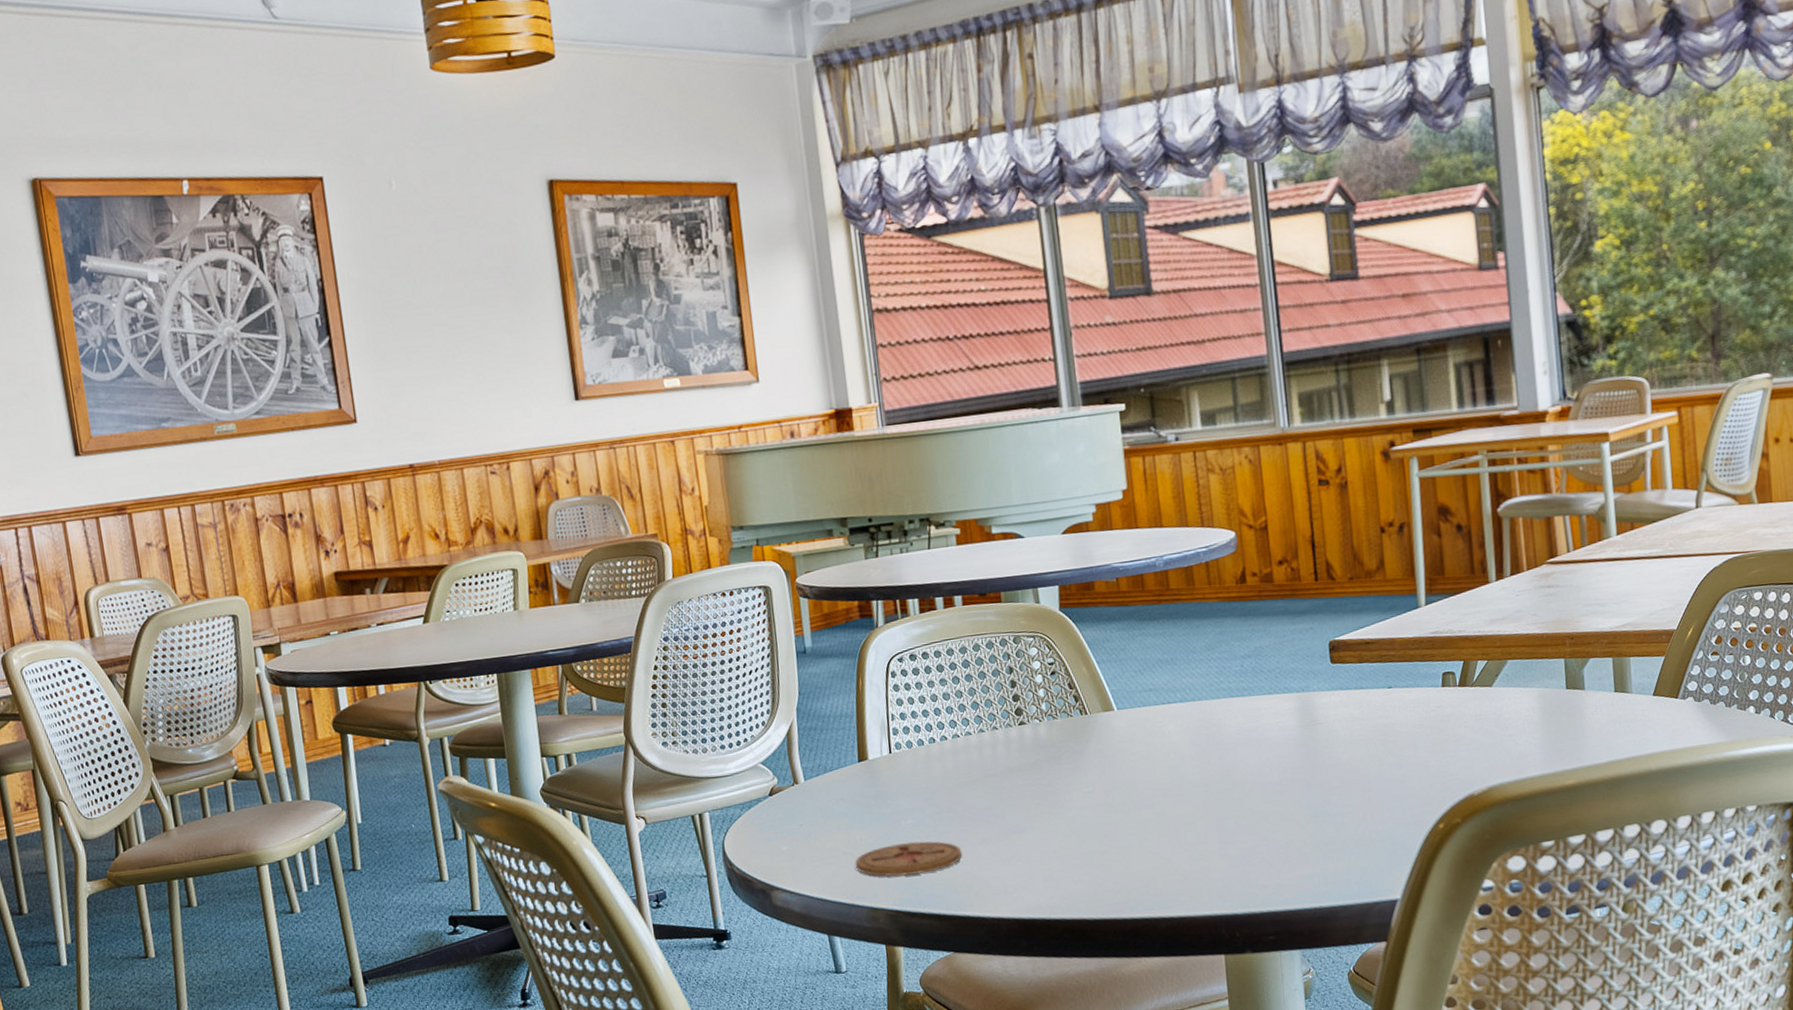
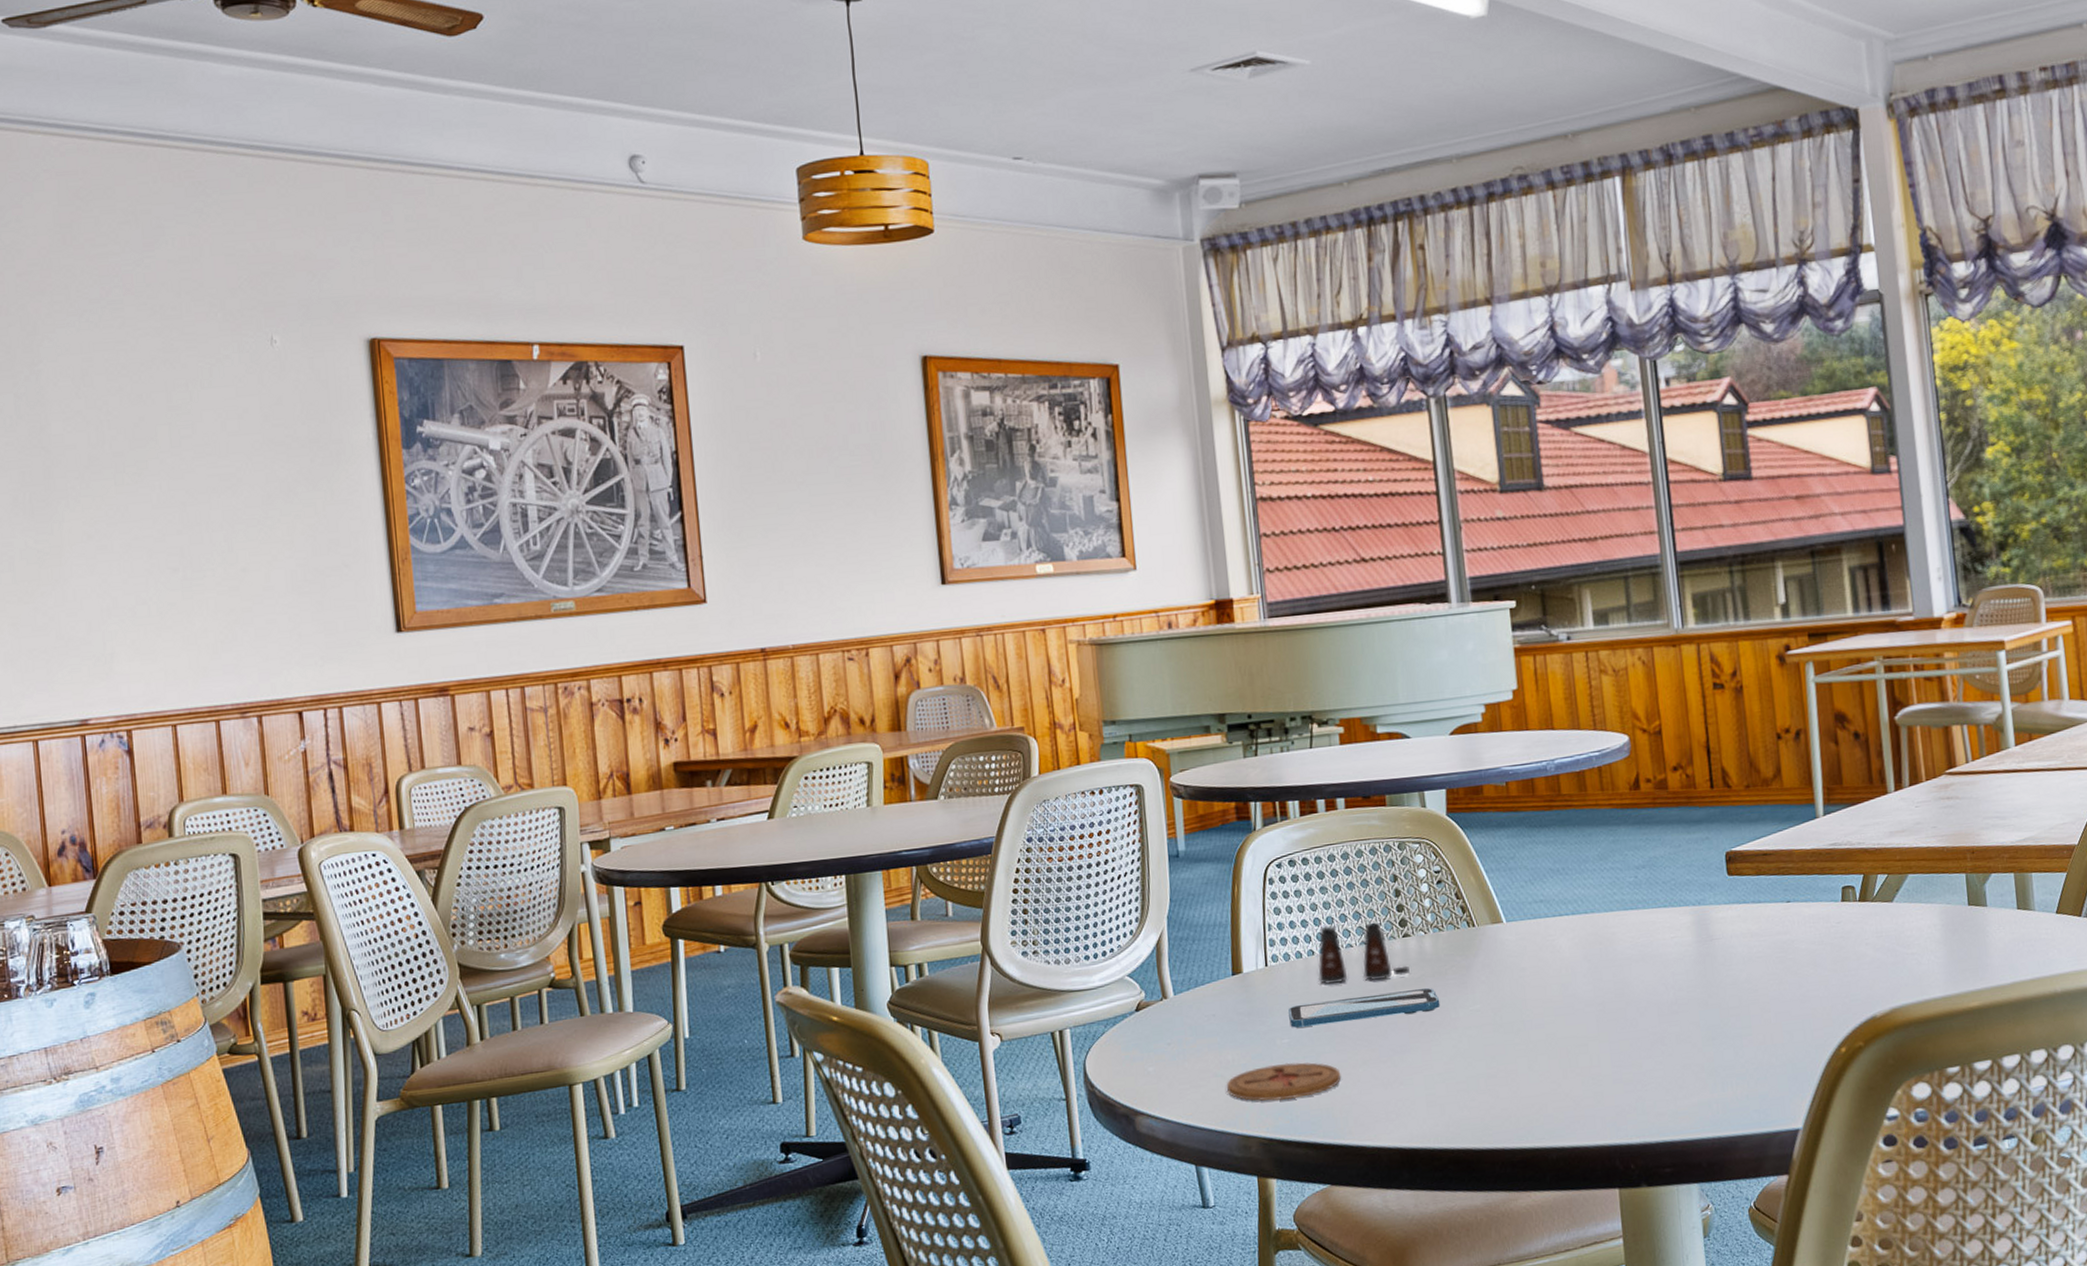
smartphone: none [912,772,1055,810] -> present [1288,988,1441,1028]
salt shaker: none [939,711,1026,770] -> present [1318,922,1410,985]

